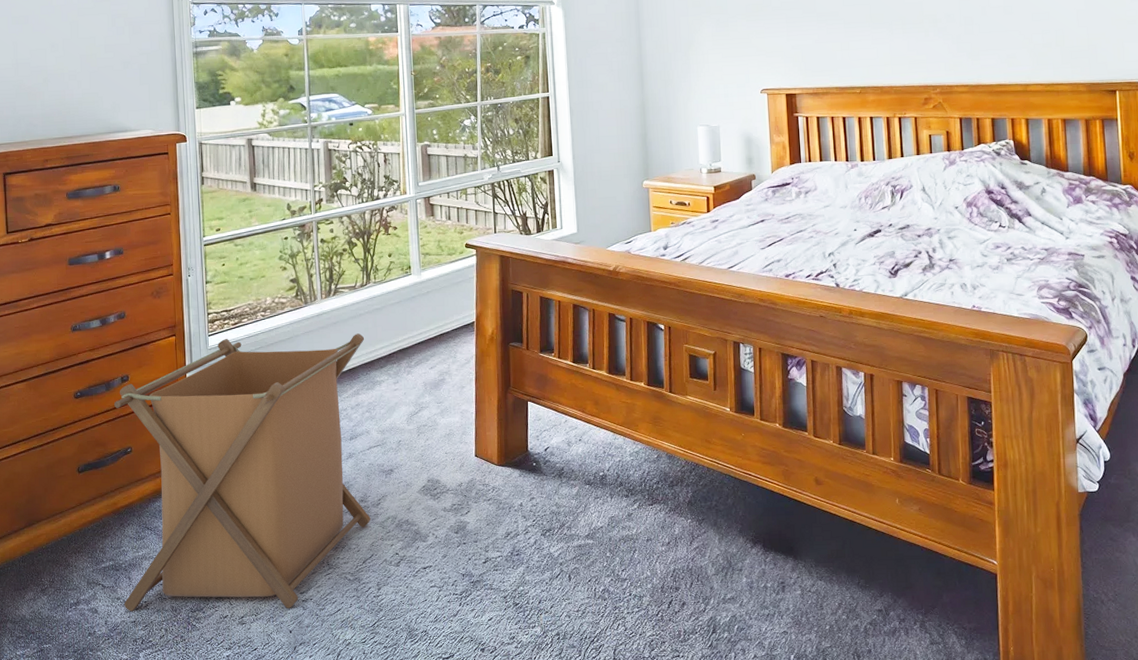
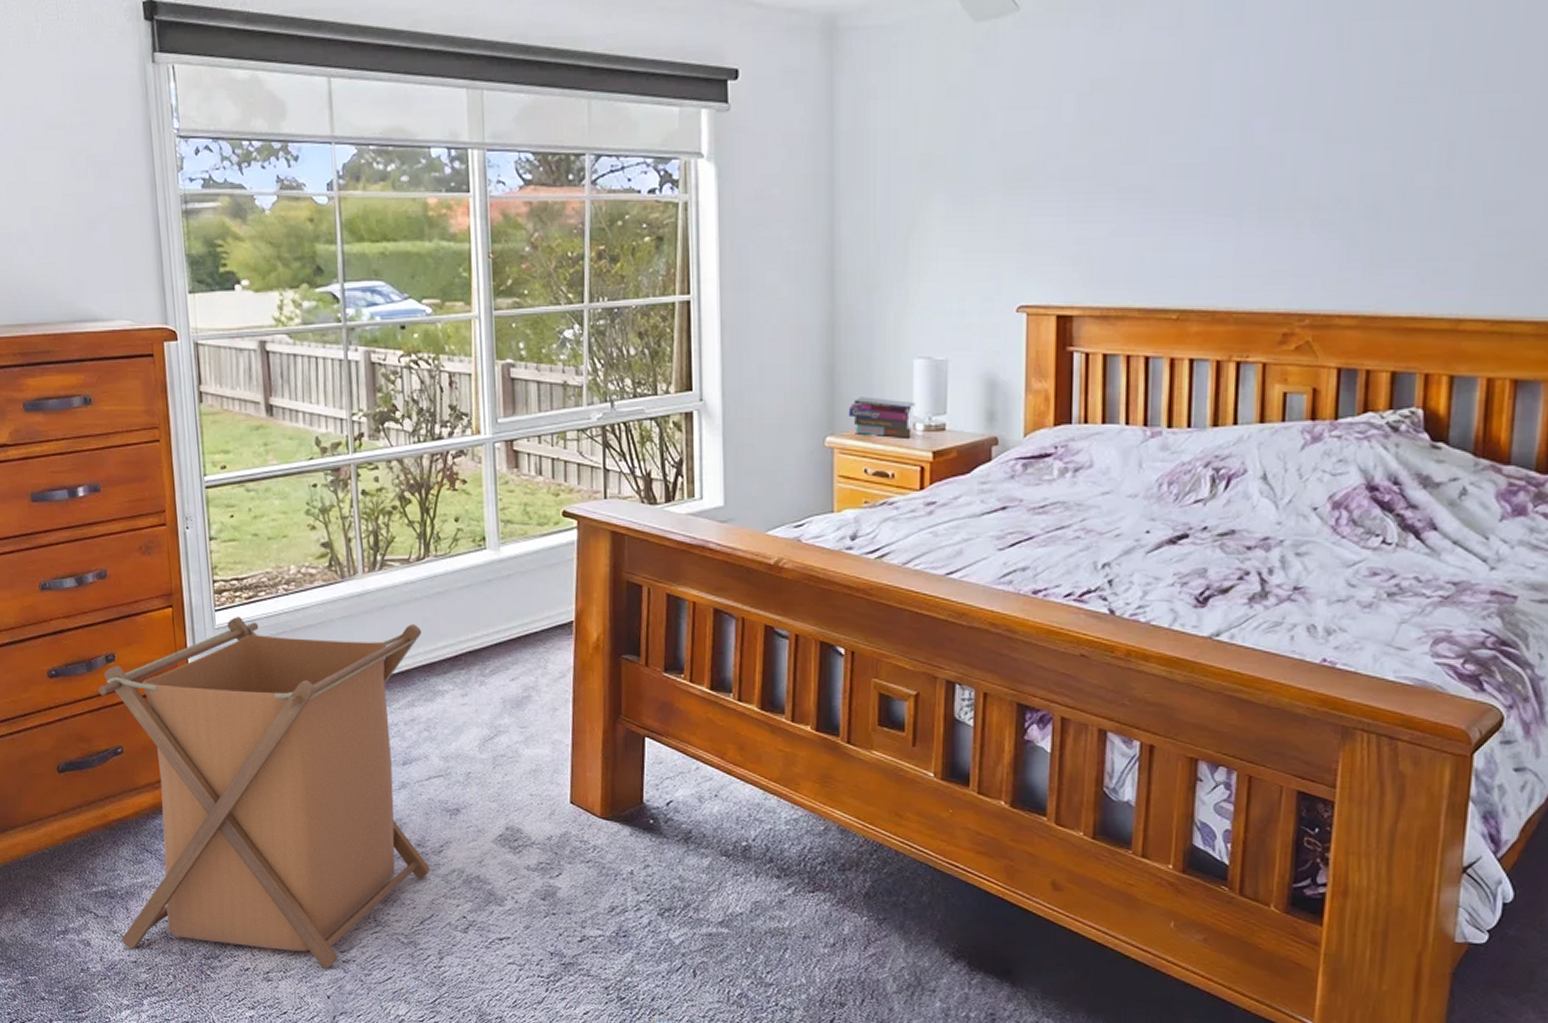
books: none [657,153,701,179] -> present [848,396,917,438]

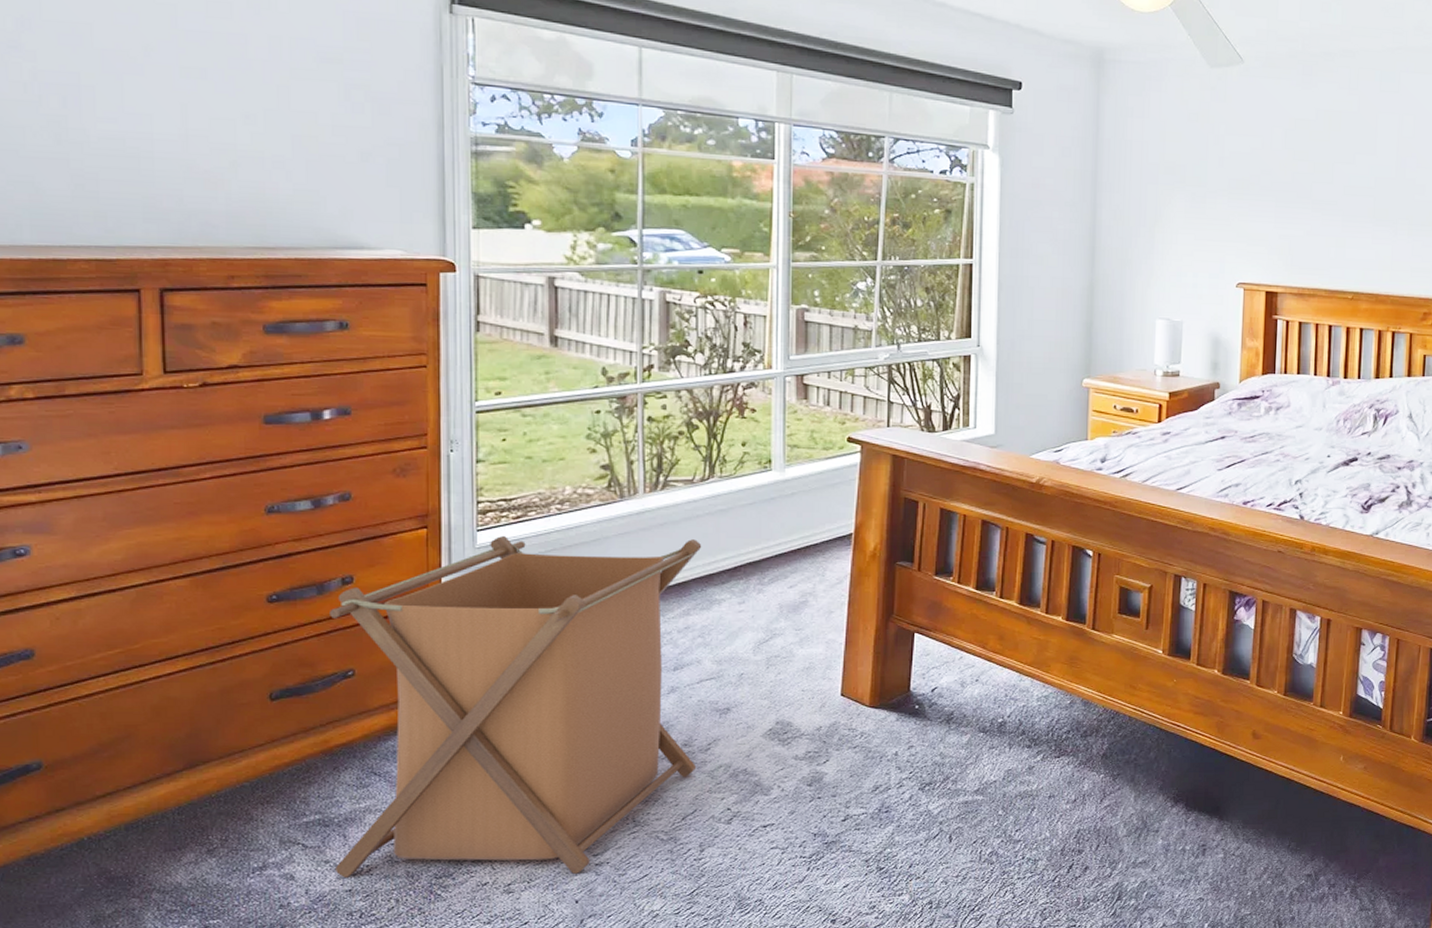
books: present [848,396,917,438] -> none [1102,347,1158,382]

